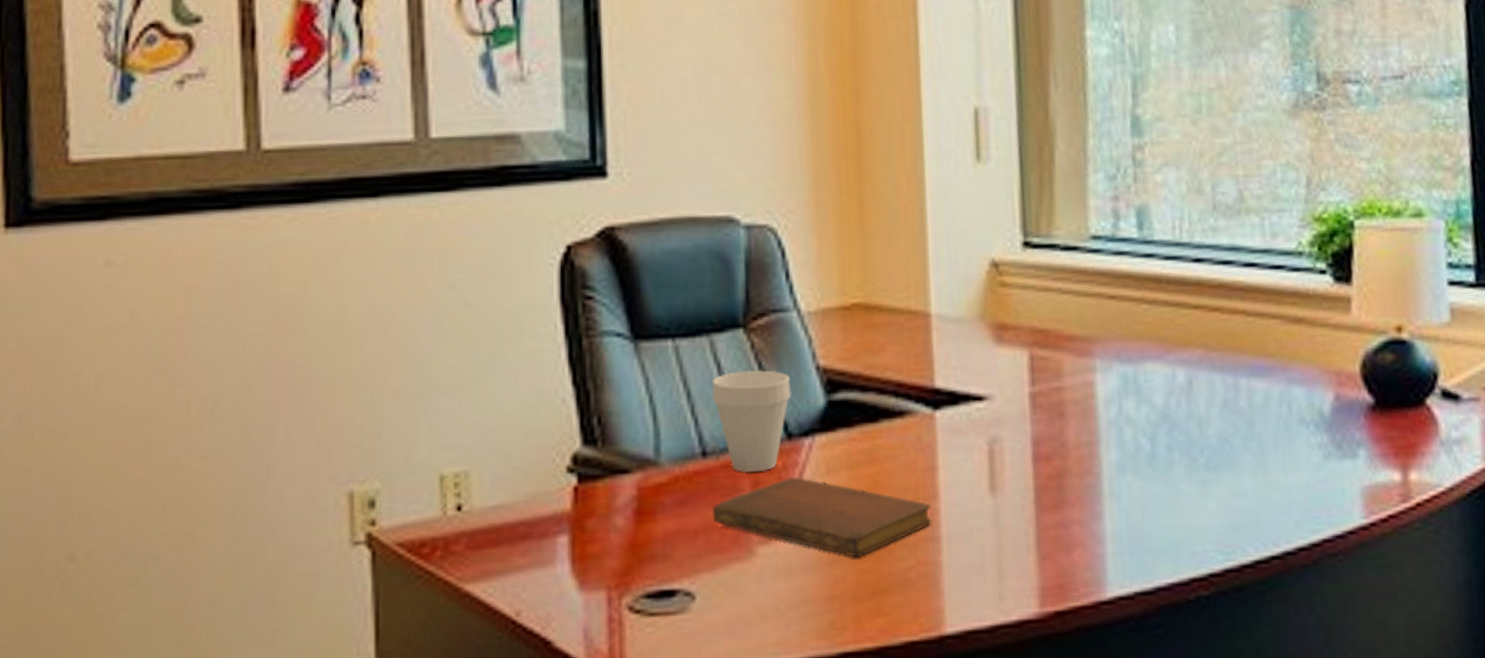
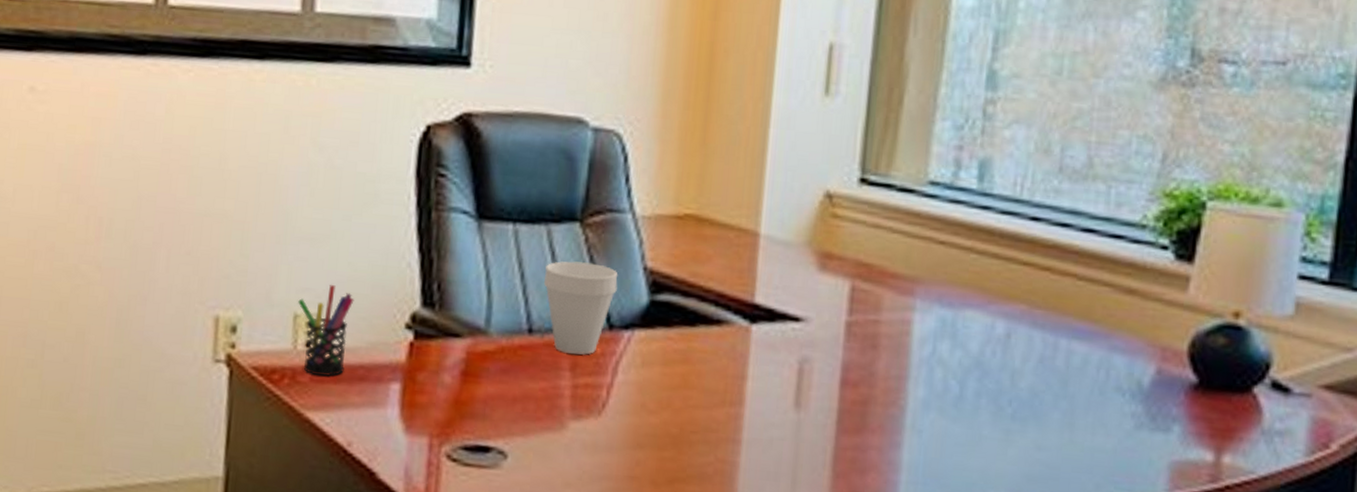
pen holder: none [443,436,507,541] -> present [298,285,355,377]
notebook: present [712,477,932,557] -> none [531,364,736,446]

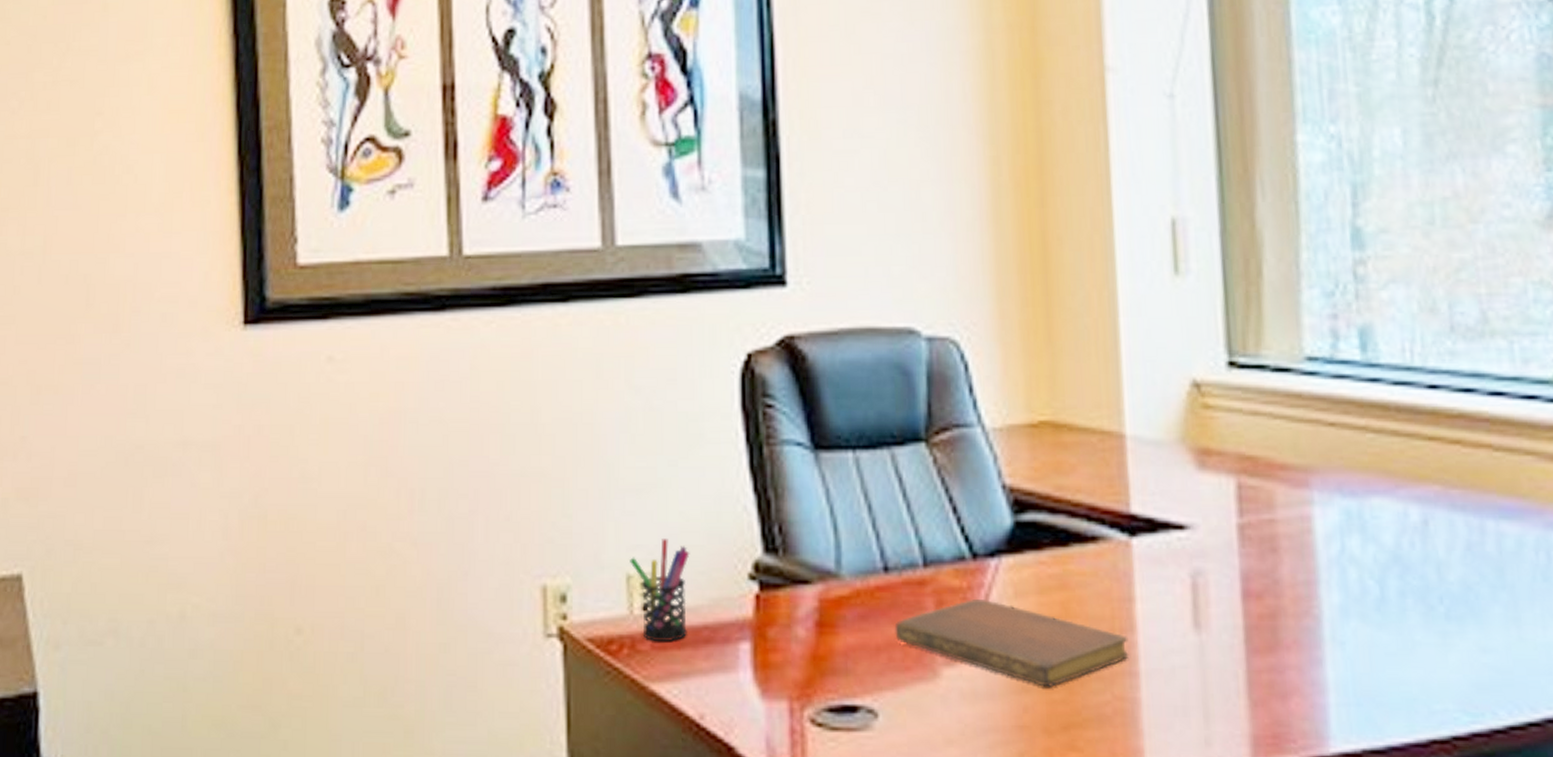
notebook: none [531,364,736,446] -> present [894,598,1130,687]
cup: present [543,261,618,355] -> none [893,486,976,590]

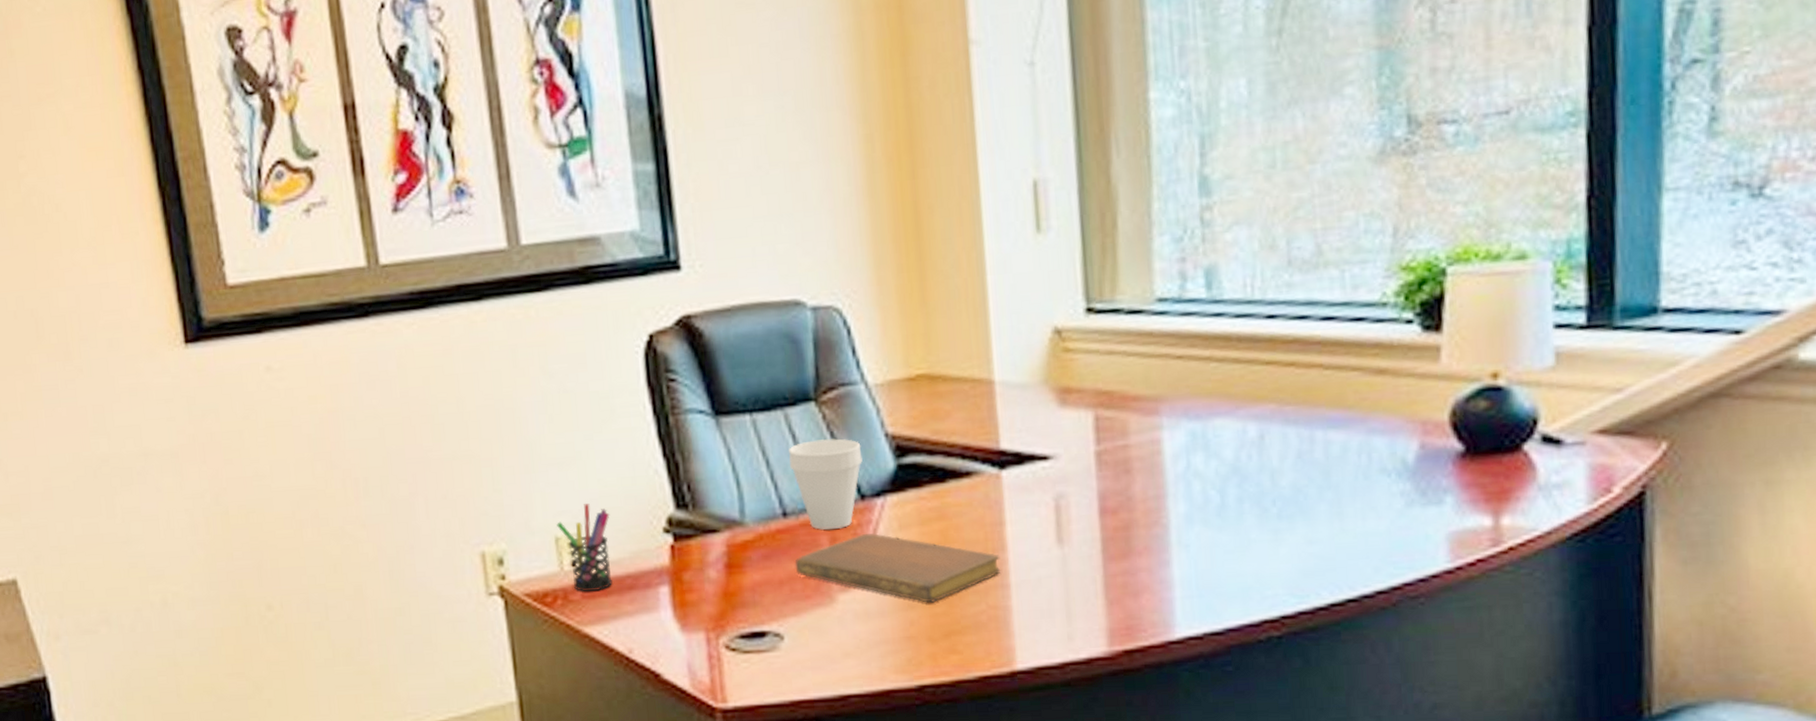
cup: none [893,486,976,590] -> present [789,438,863,530]

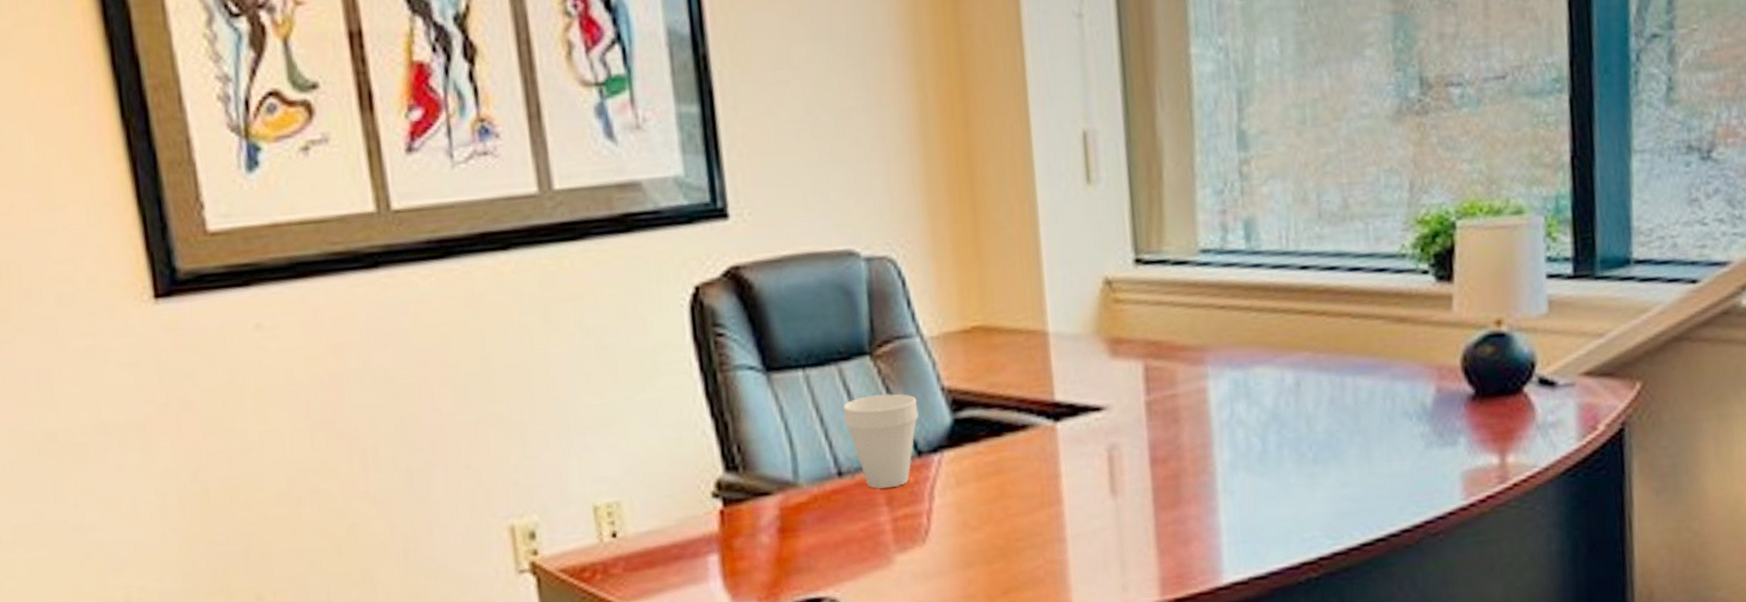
pen holder: present [557,504,613,592] -> none [595,469,657,564]
notebook: present [795,533,1001,603] -> none [851,490,1058,560]

